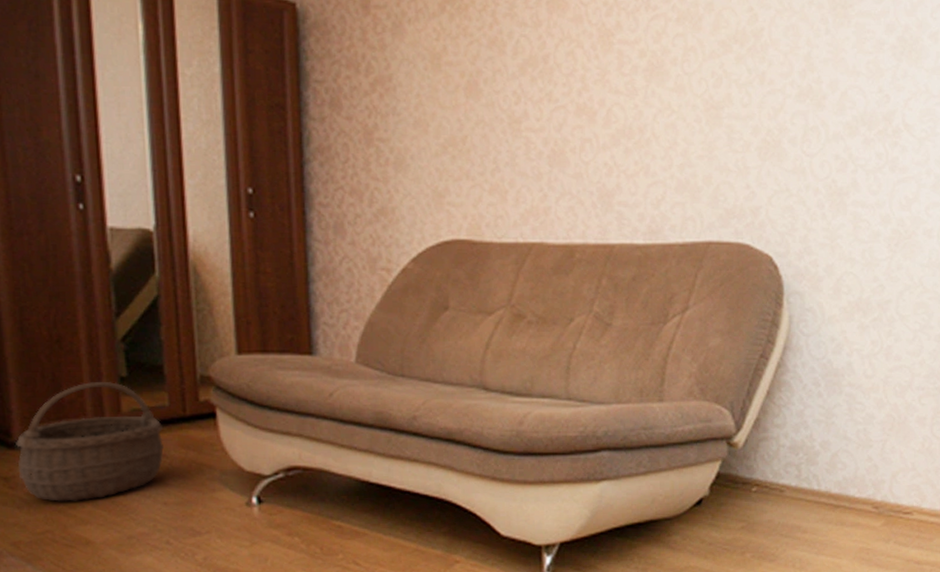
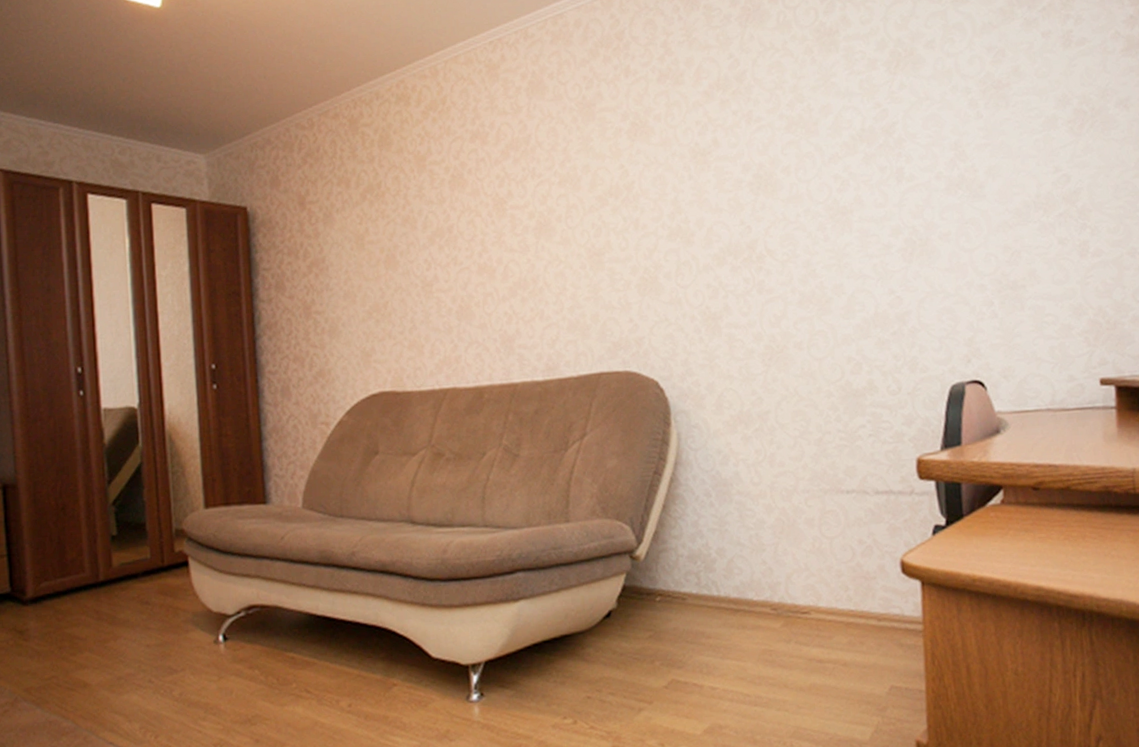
wicker basket: present [16,382,165,502] -> none [29,541,147,650]

